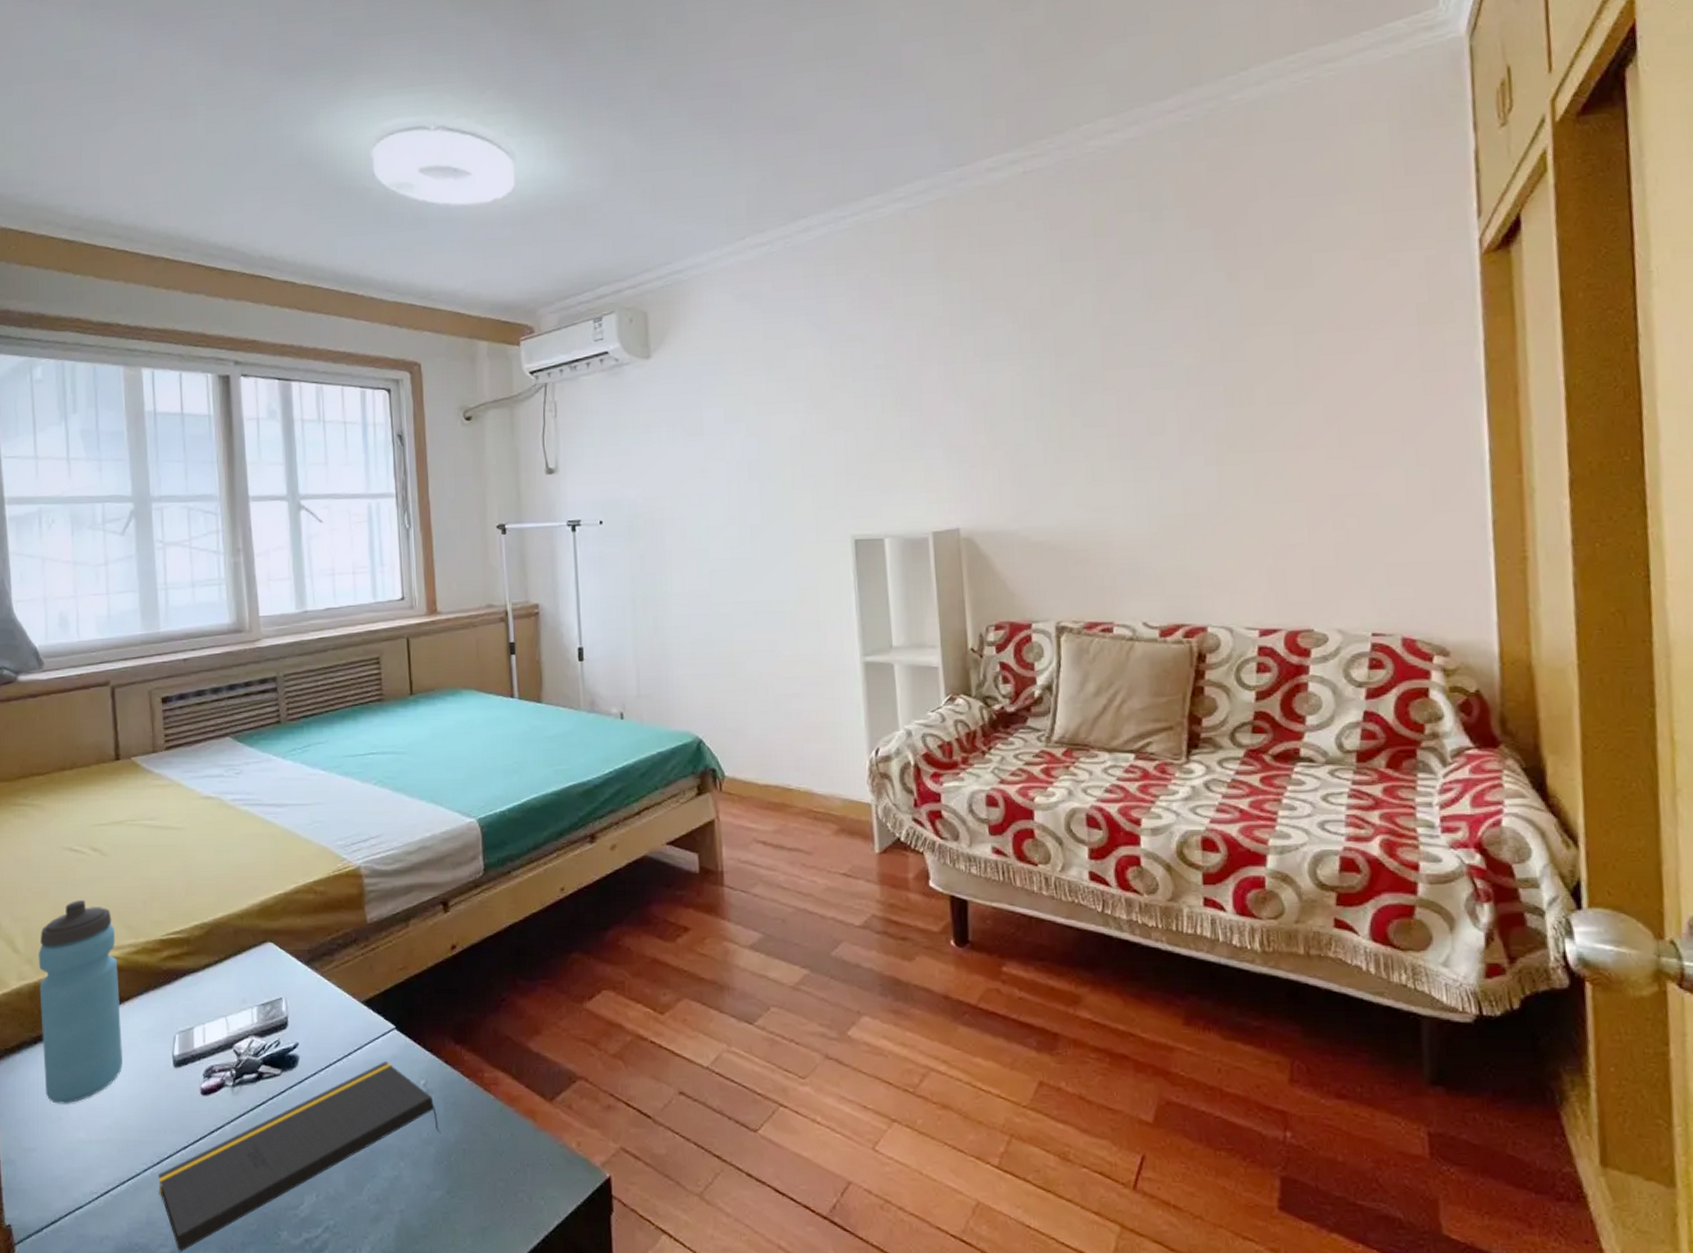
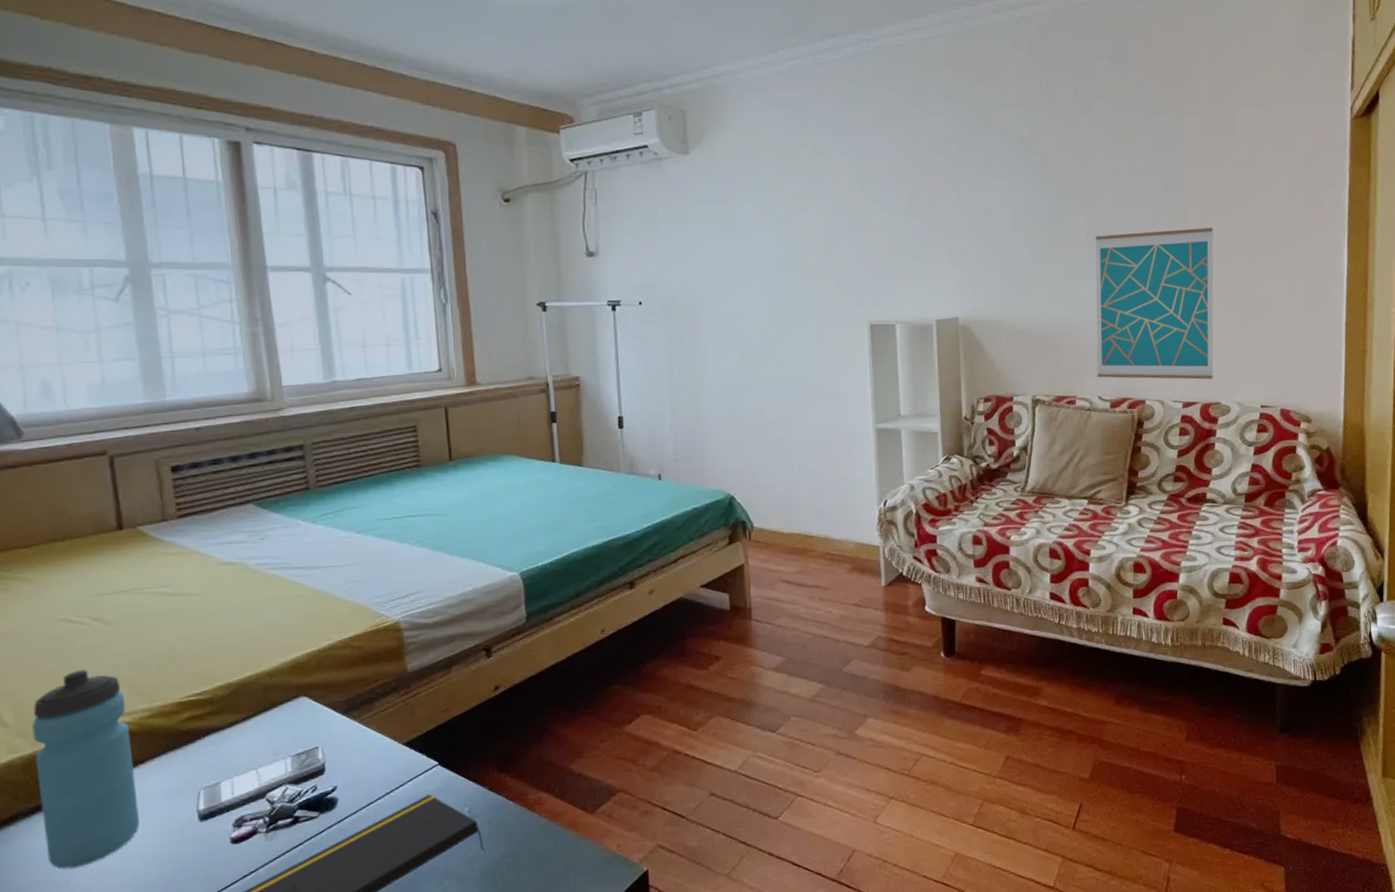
wall art: none [1130,406,1301,600] -> present [1095,228,1214,380]

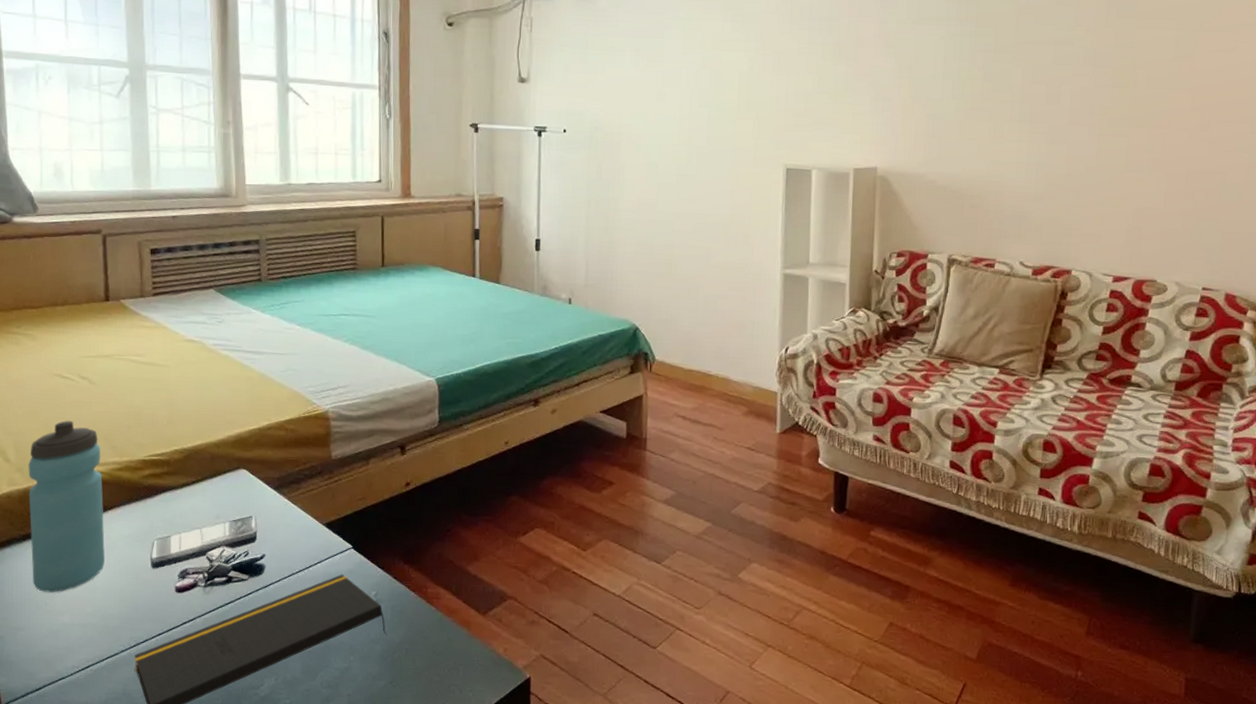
wall art: present [1095,228,1214,380] -> none [1020,90,1164,254]

